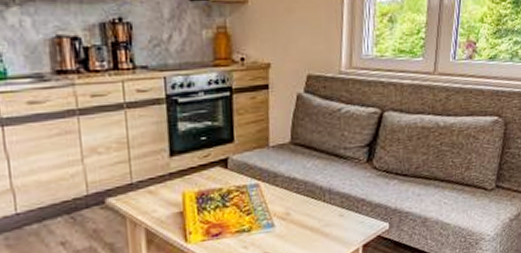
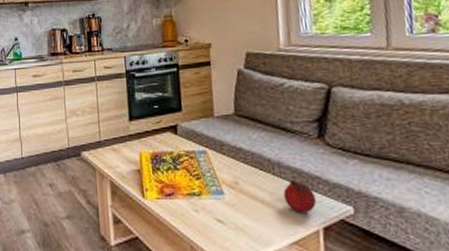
fruit: none [331,204,360,235] -> present [283,180,317,213]

